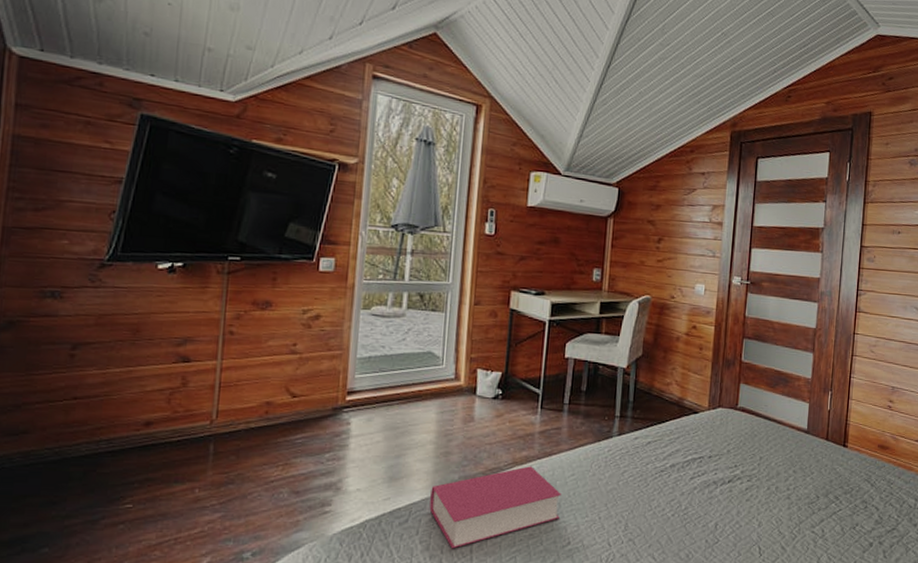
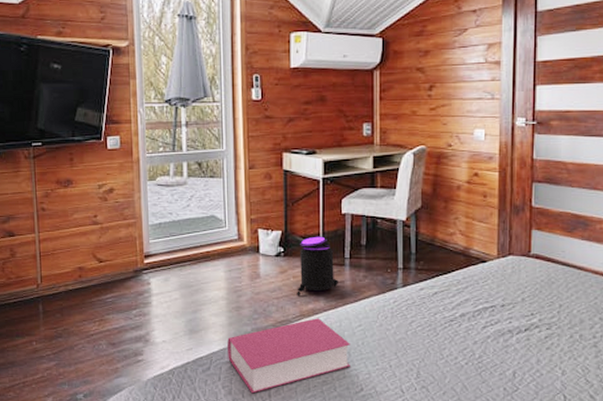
trash can: none [511,379,555,441] -> present [297,236,338,295]

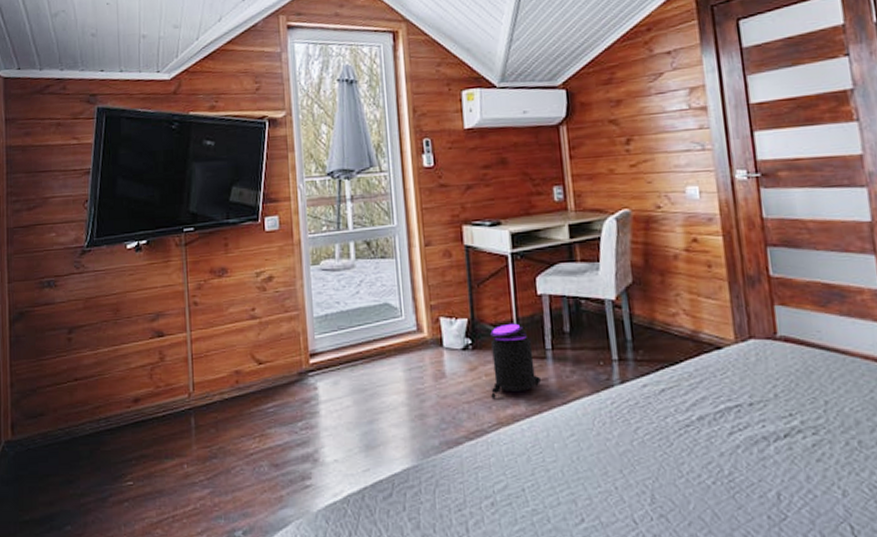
book: present [227,318,350,394] -> none [411,426,565,528]

